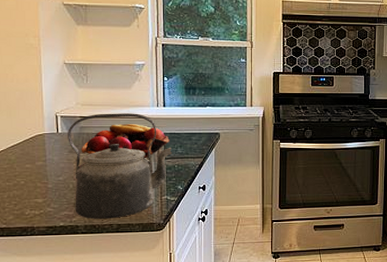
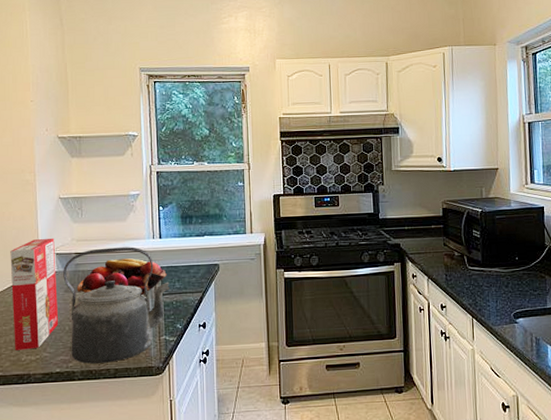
cereal box: none [14,101,63,205] -> present [10,237,59,350]

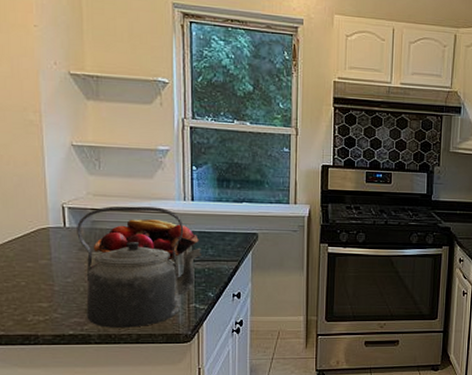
cereal box: present [10,237,59,350] -> none [11,189,72,309]

